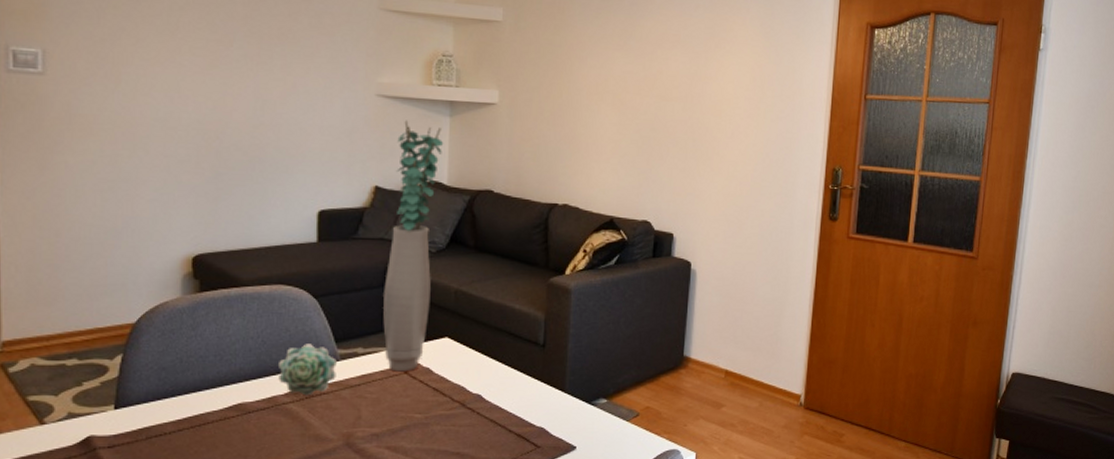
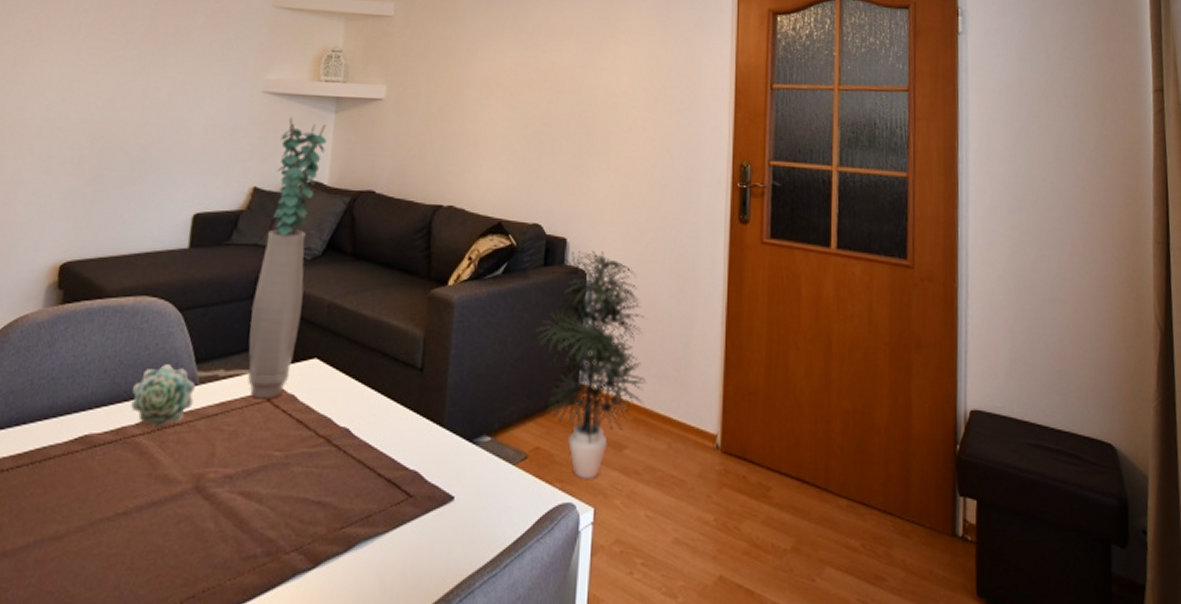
plant: none [644,244,743,432] -> present [534,250,647,480]

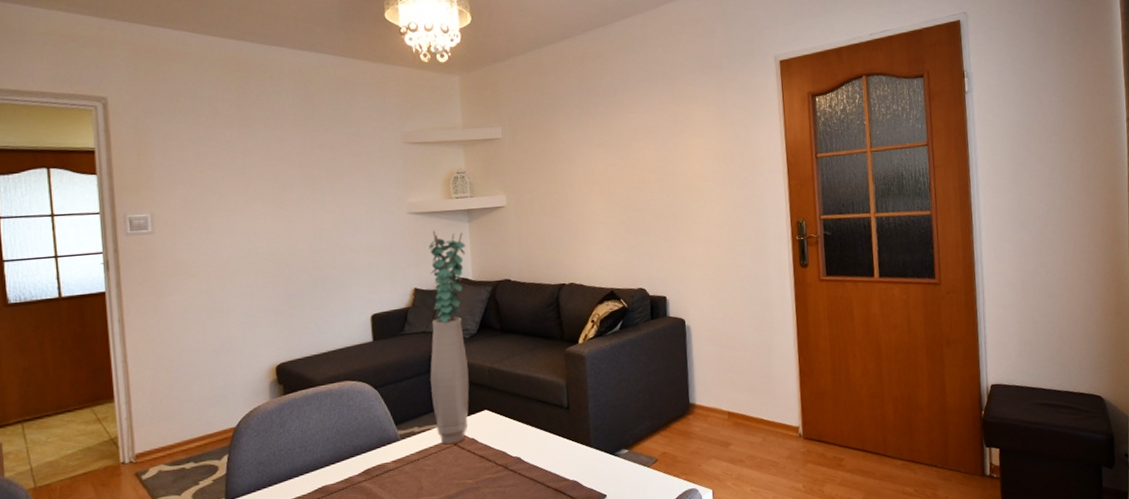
succulent plant: present [131,364,195,427] -> none [351,428,399,474]
plant: present [534,250,647,480] -> none [651,302,742,471]

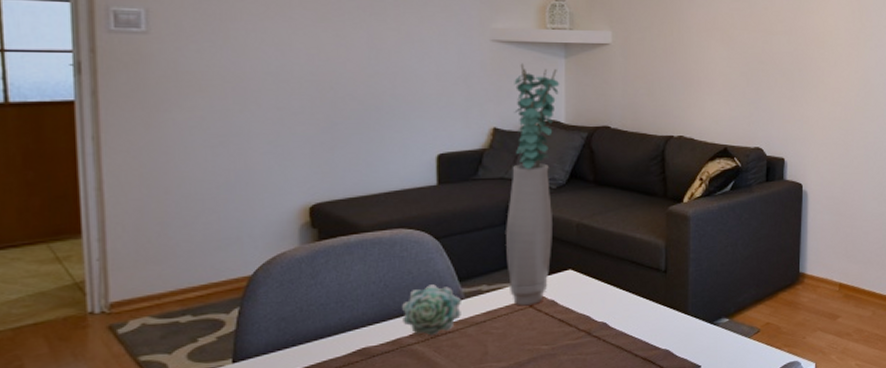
succulent plant: none [351,428,399,474] -> present [402,284,461,336]

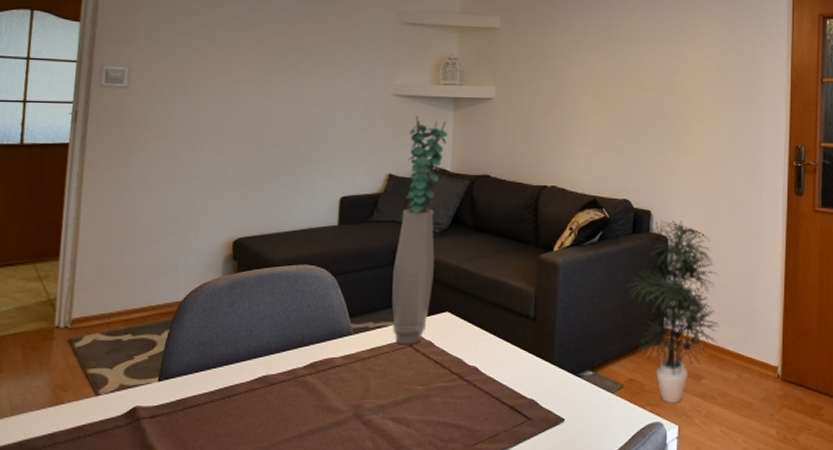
succulent plant: present [402,284,461,336] -> none [299,319,350,368]
plant: none [761,167,855,344] -> present [626,220,720,404]

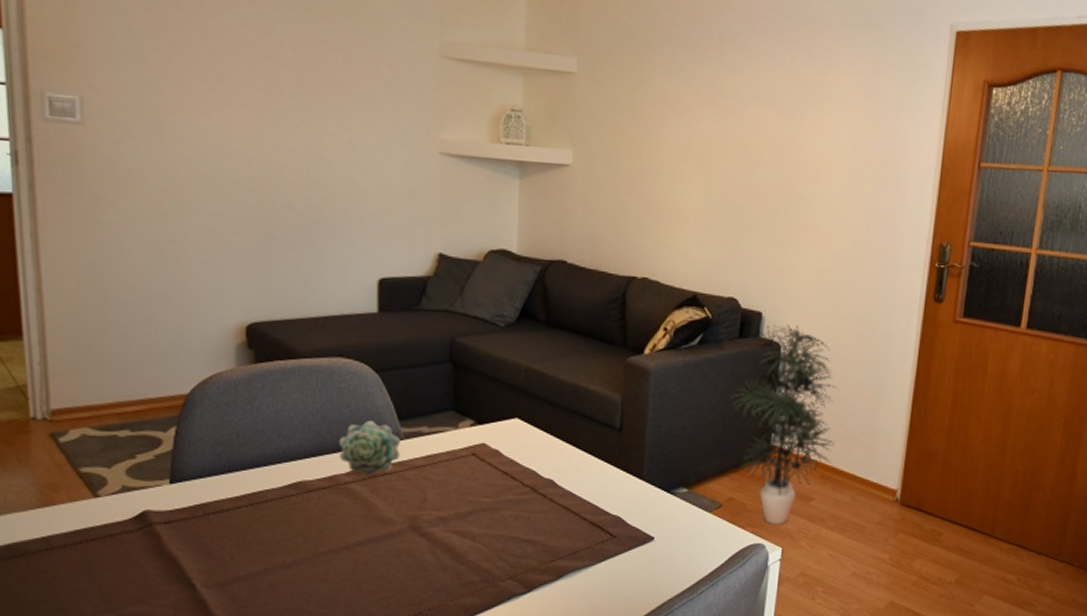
succulent plant: none [299,319,350,368] -> present [340,421,400,476]
vase: present [392,115,449,345] -> none [449,181,513,454]

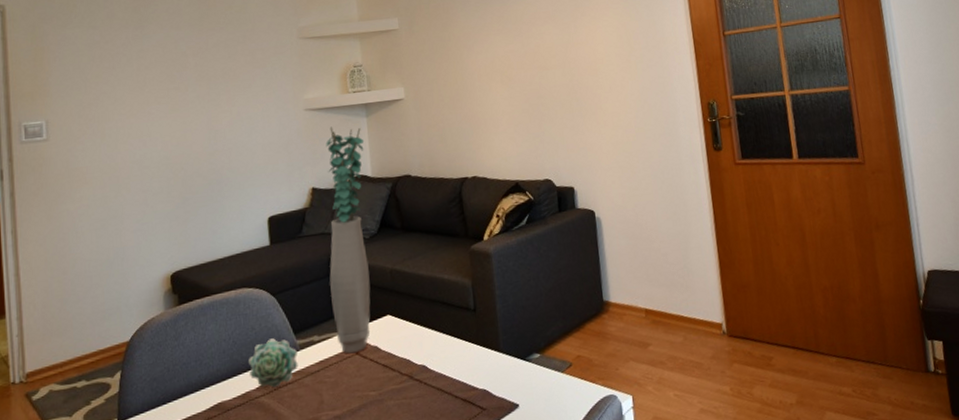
vase: none [449,181,513,454] -> present [326,126,371,354]
plant: present [729,324,836,526] -> none [560,192,659,376]

